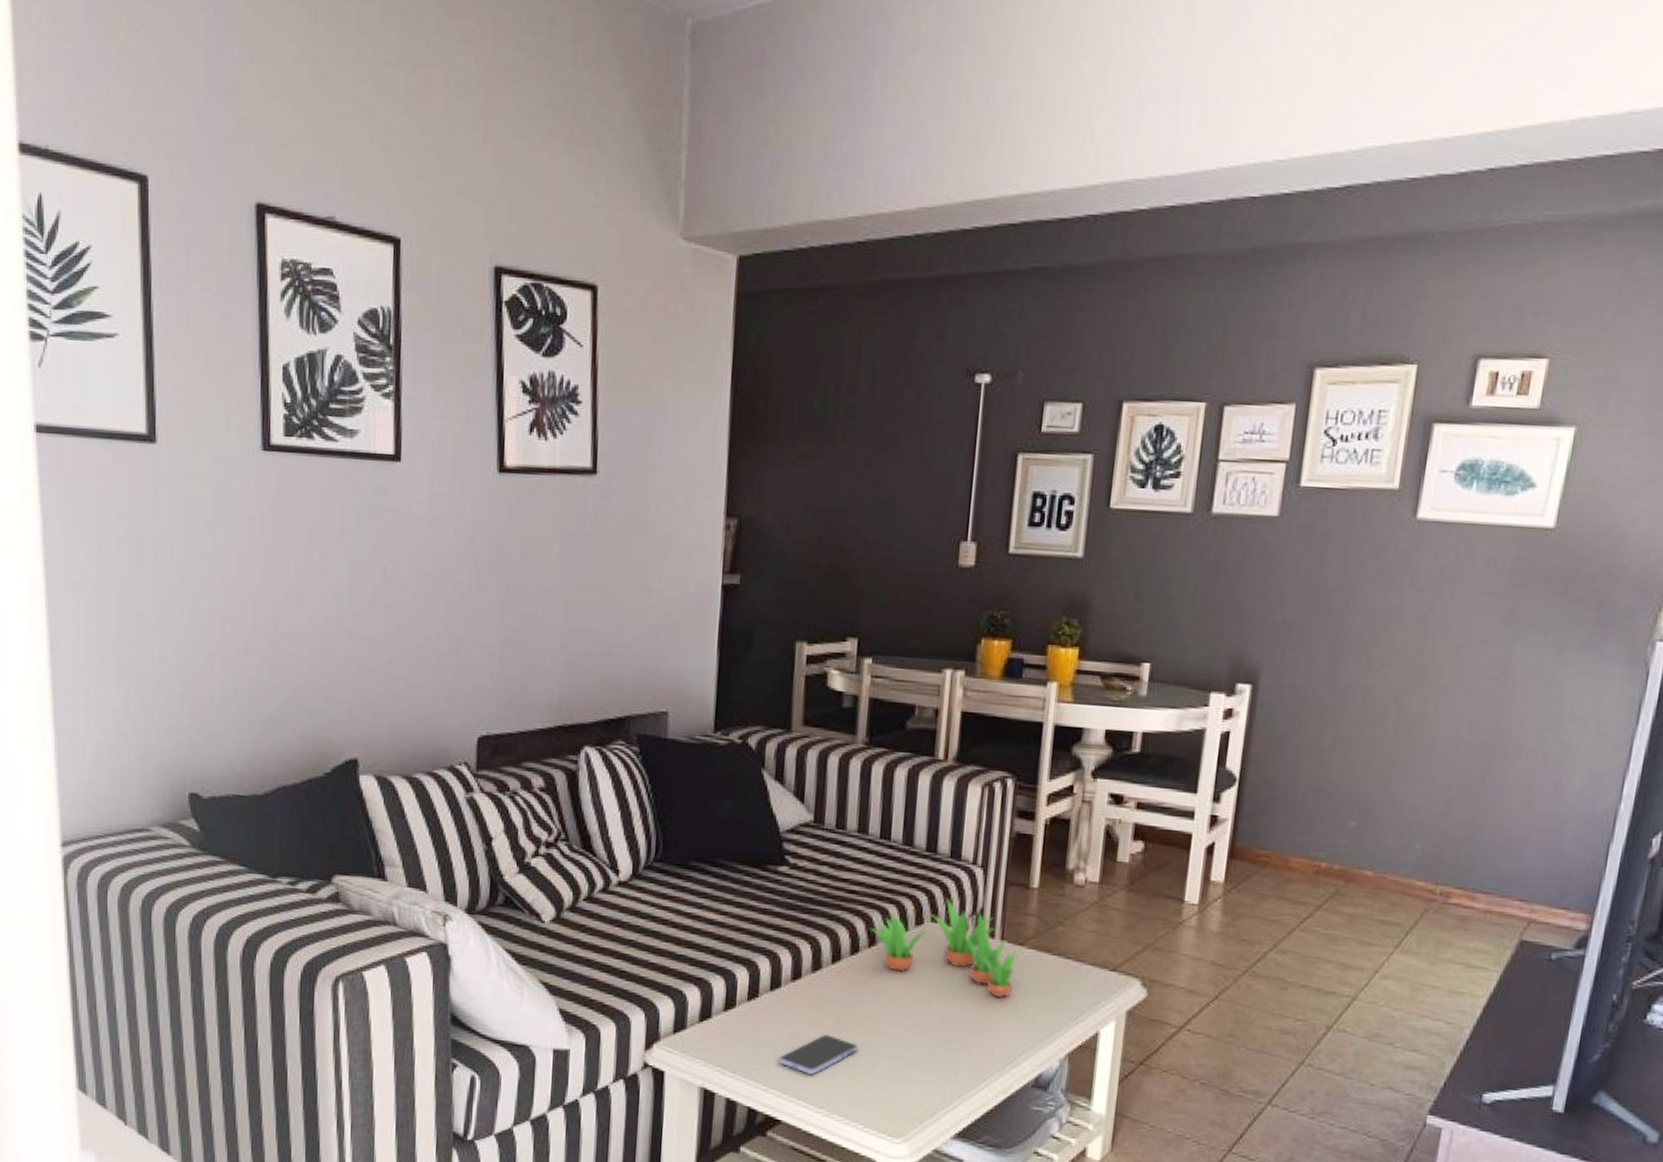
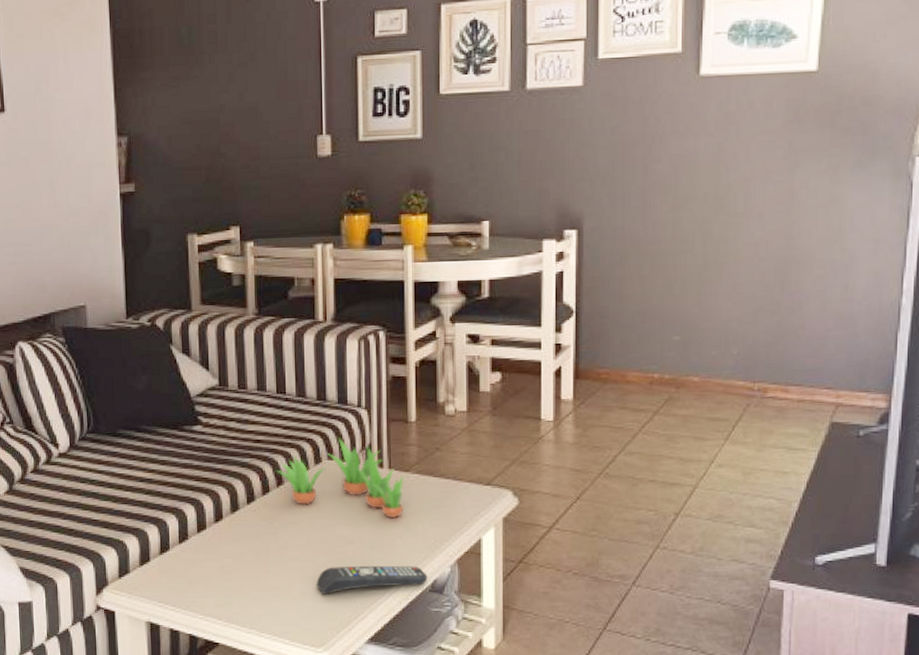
smartphone: present [777,1034,859,1075] -> none [210,565,278,601]
remote control: none [902,1046,1032,1079] -> present [316,565,428,594]

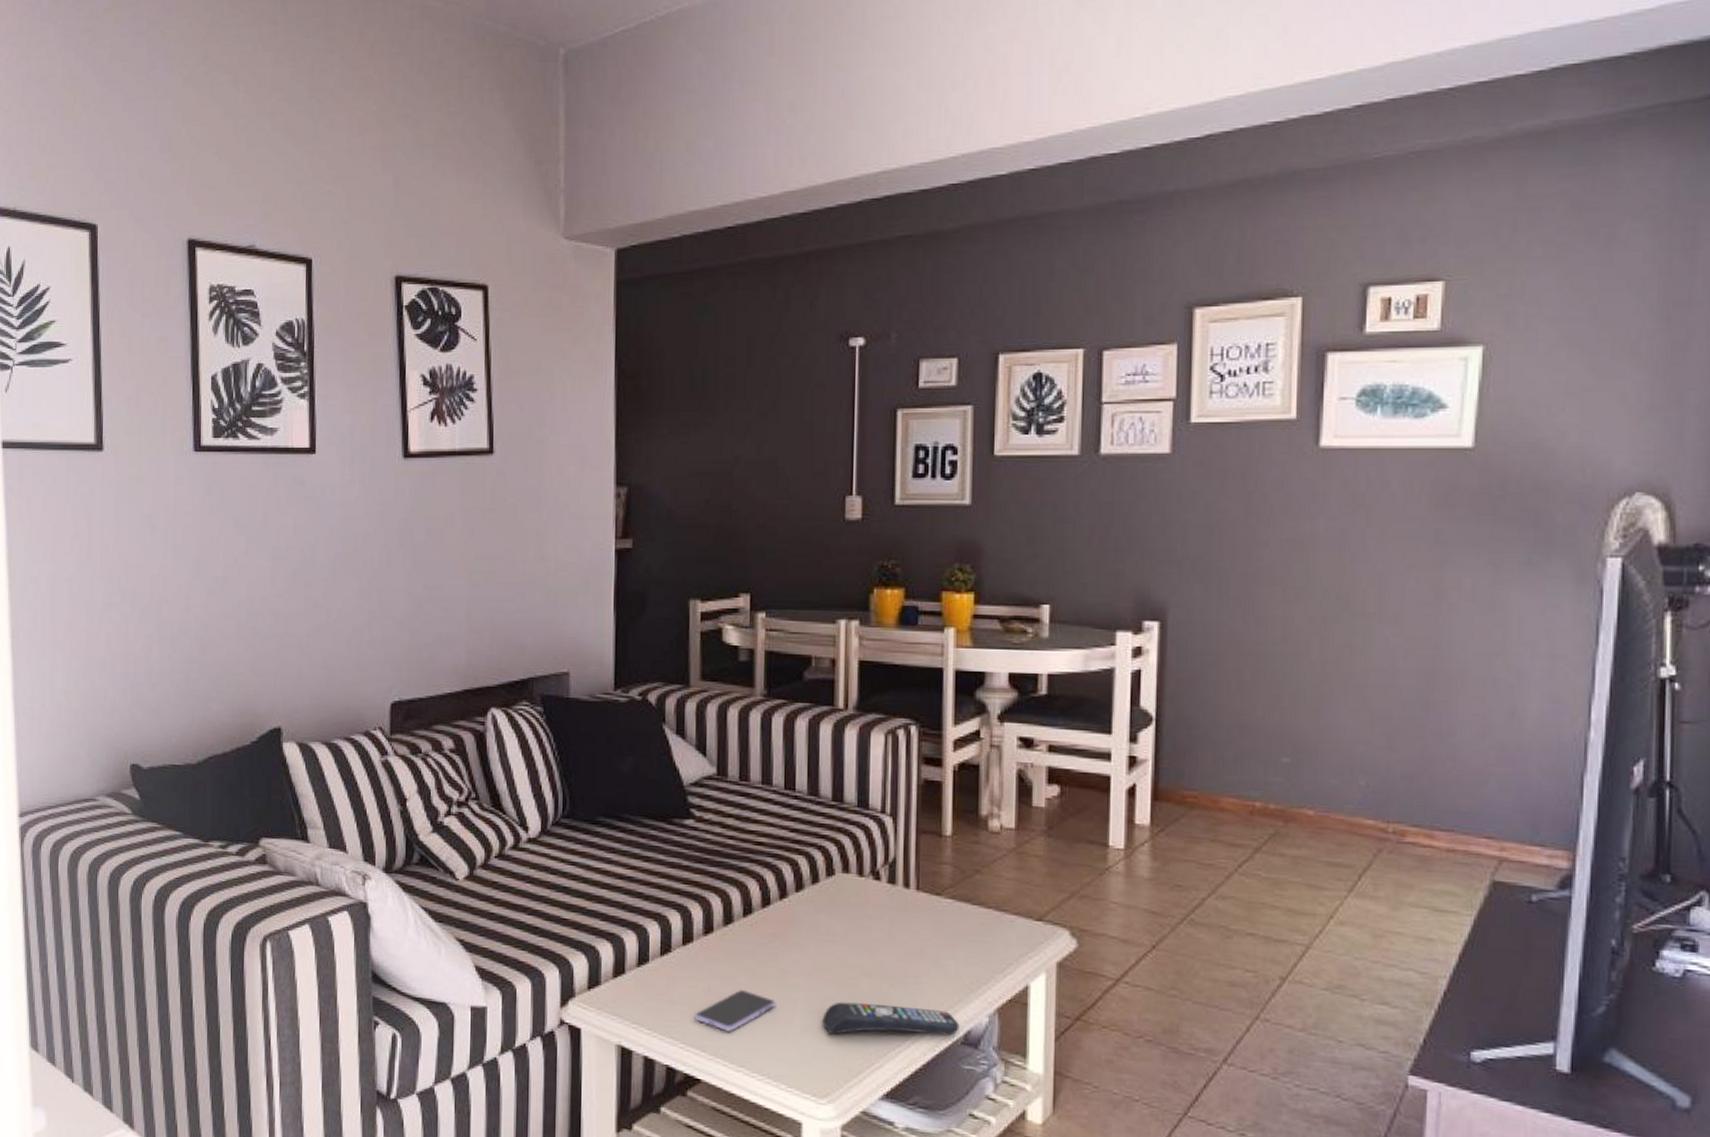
smartphone: none [210,565,278,601] -> present [693,990,777,1032]
succulent plant: present [277,438,404,519] -> none [781,848,934,951]

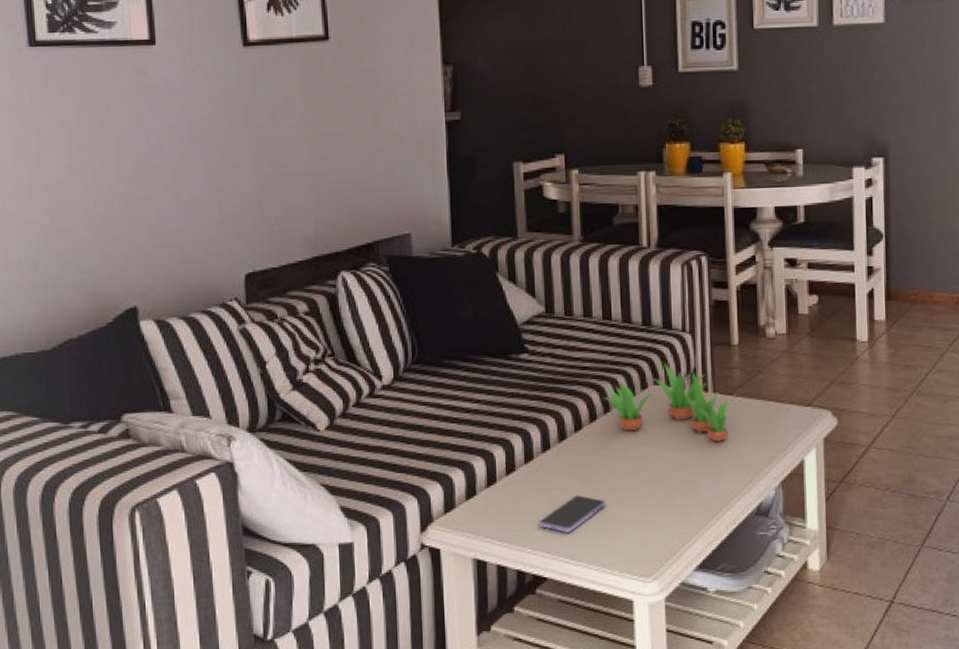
succulent plant: none [781,848,934,951] -> present [604,363,729,443]
remote control: present [822,1002,960,1036] -> none [644,490,753,522]

